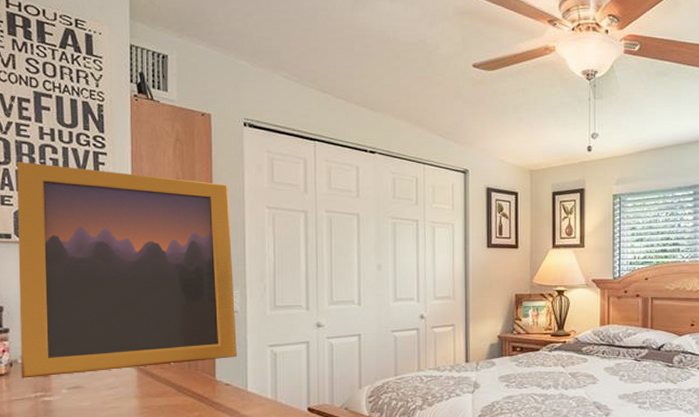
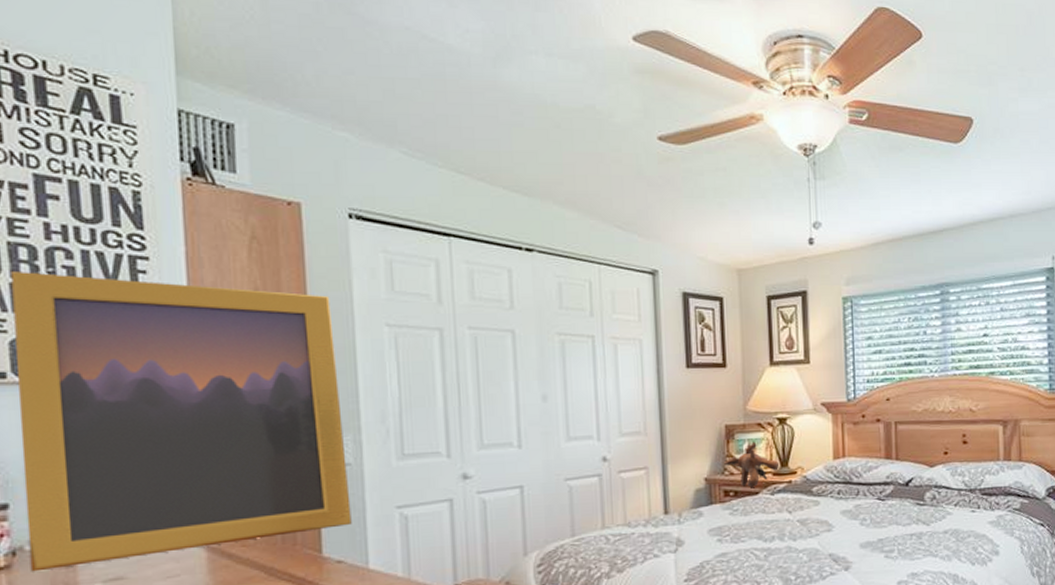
stuffed animal: none [512,309,557,345] -> present [723,442,780,487]

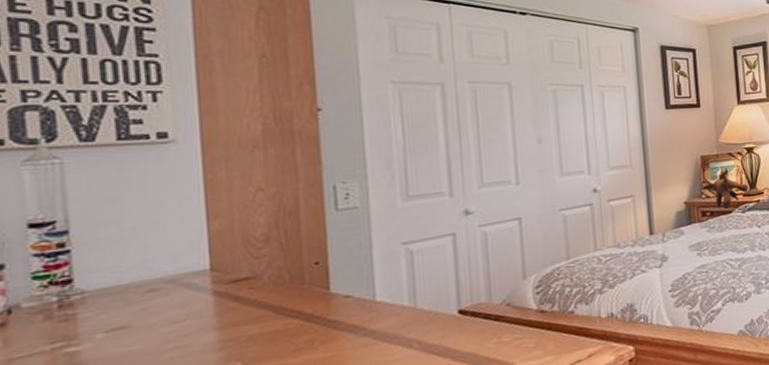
picture frame: present [11,270,352,572] -> none [11,44,359,328]

